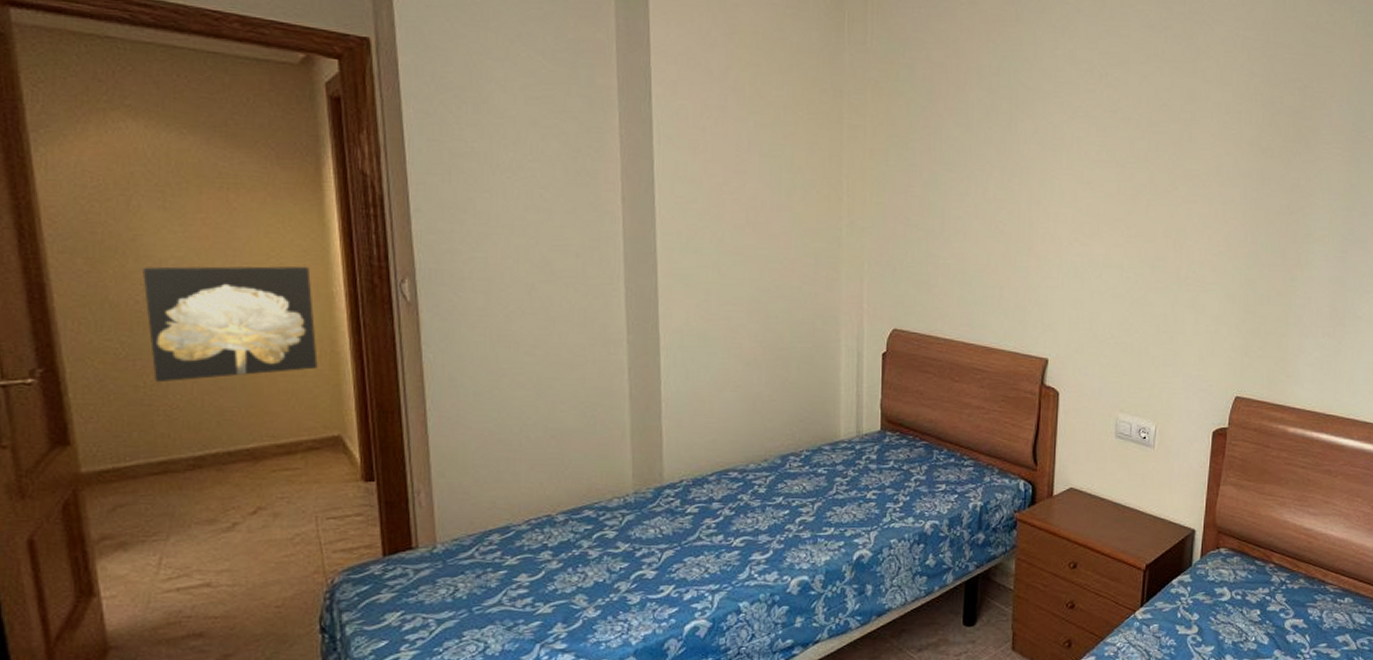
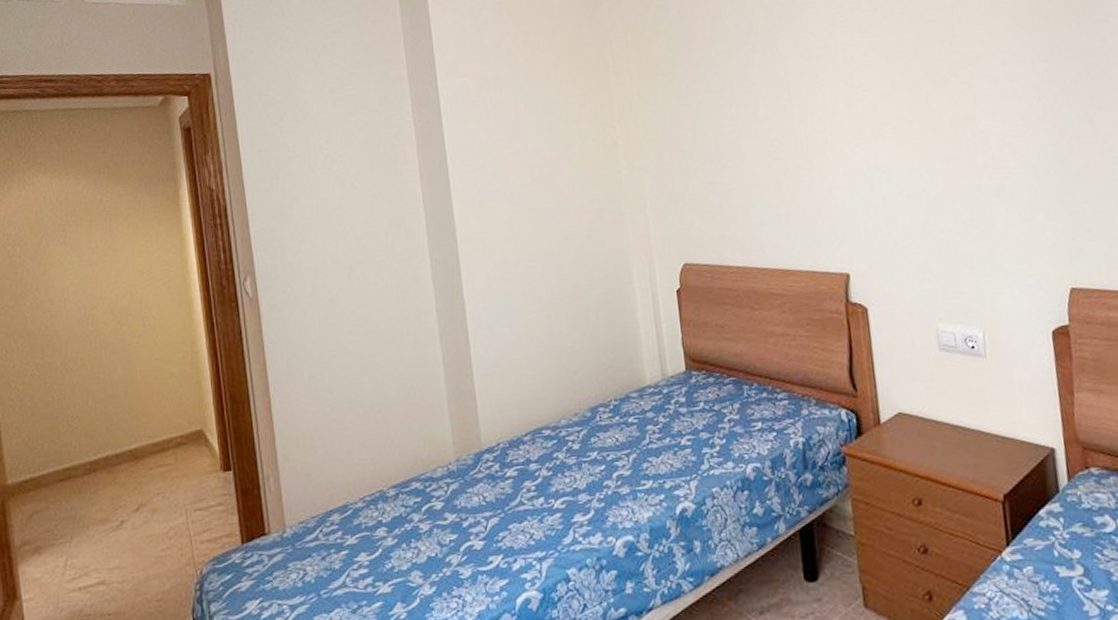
wall art: present [143,266,318,383] -> none [51,278,182,397]

